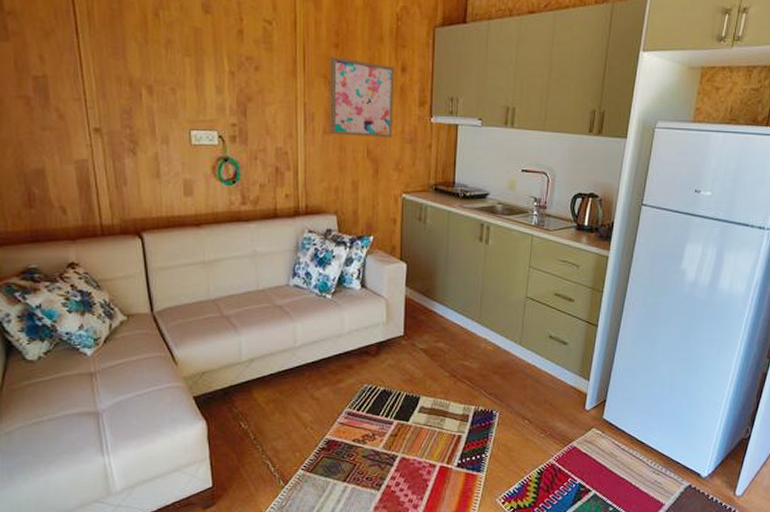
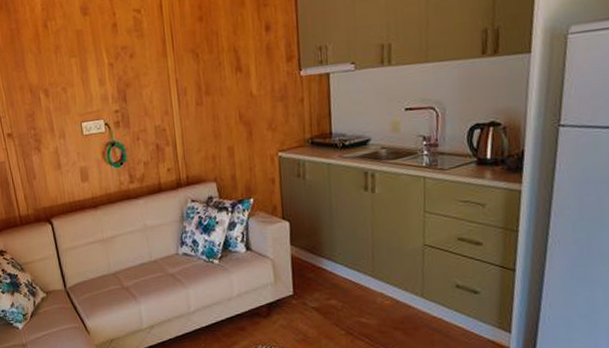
wall art: present [330,57,394,137] -> none [196,27,263,105]

